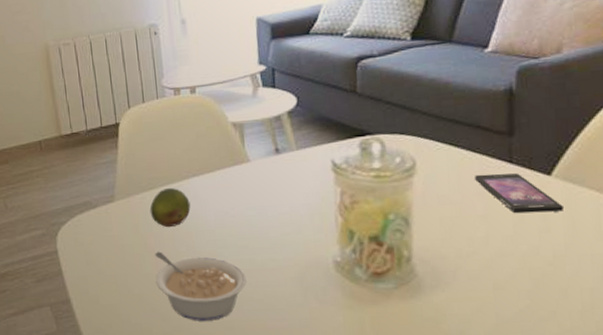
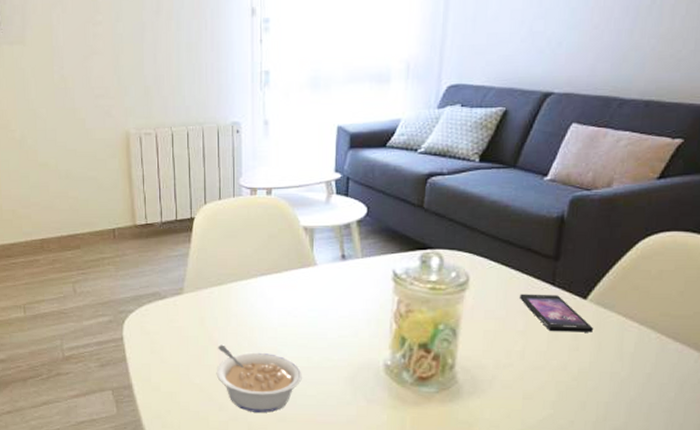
fruit: present [149,187,191,228] -> none [216,284,256,323]

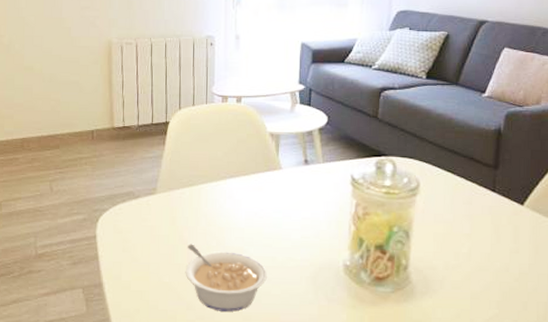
smartphone: present [520,294,593,332] -> none [465,199,530,236]

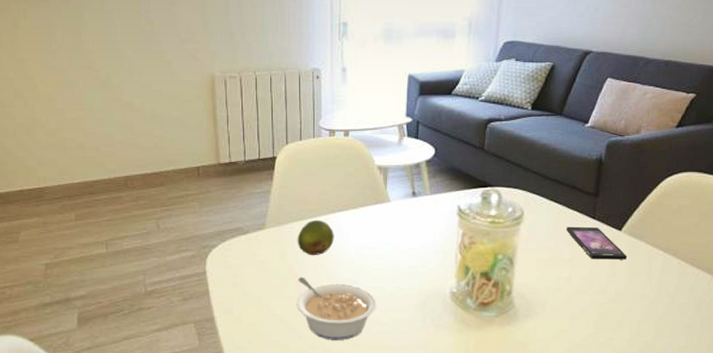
fruit: none [187,185,225,223] -> present [297,219,334,256]
smartphone: none [465,199,530,236] -> present [567,226,627,260]

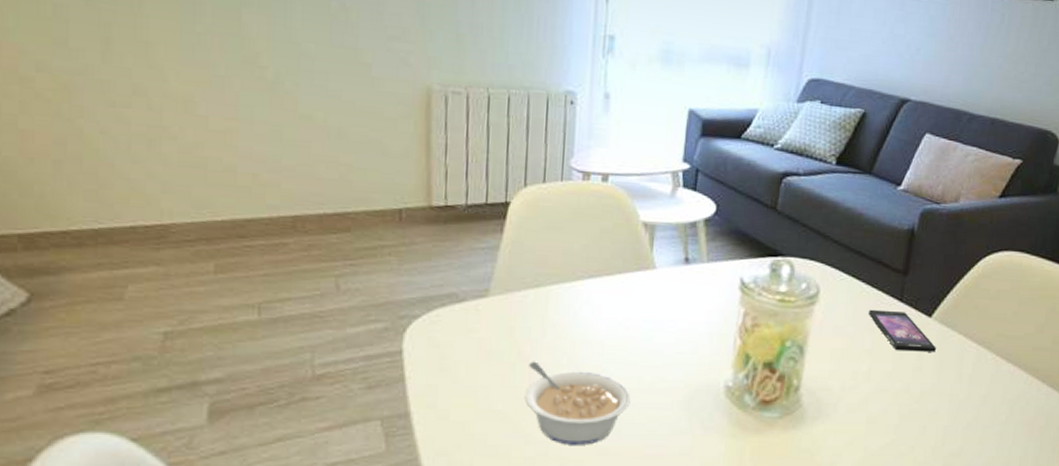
fruit: present [297,219,334,256] -> none [531,287,581,335]

